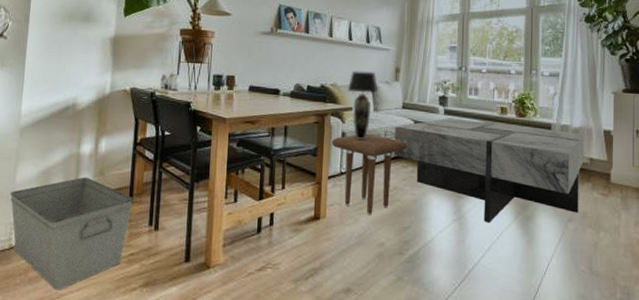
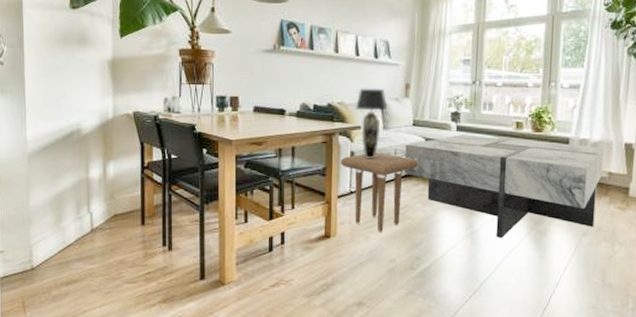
storage bin: present [9,177,134,290] -> none [25,201,146,307]

